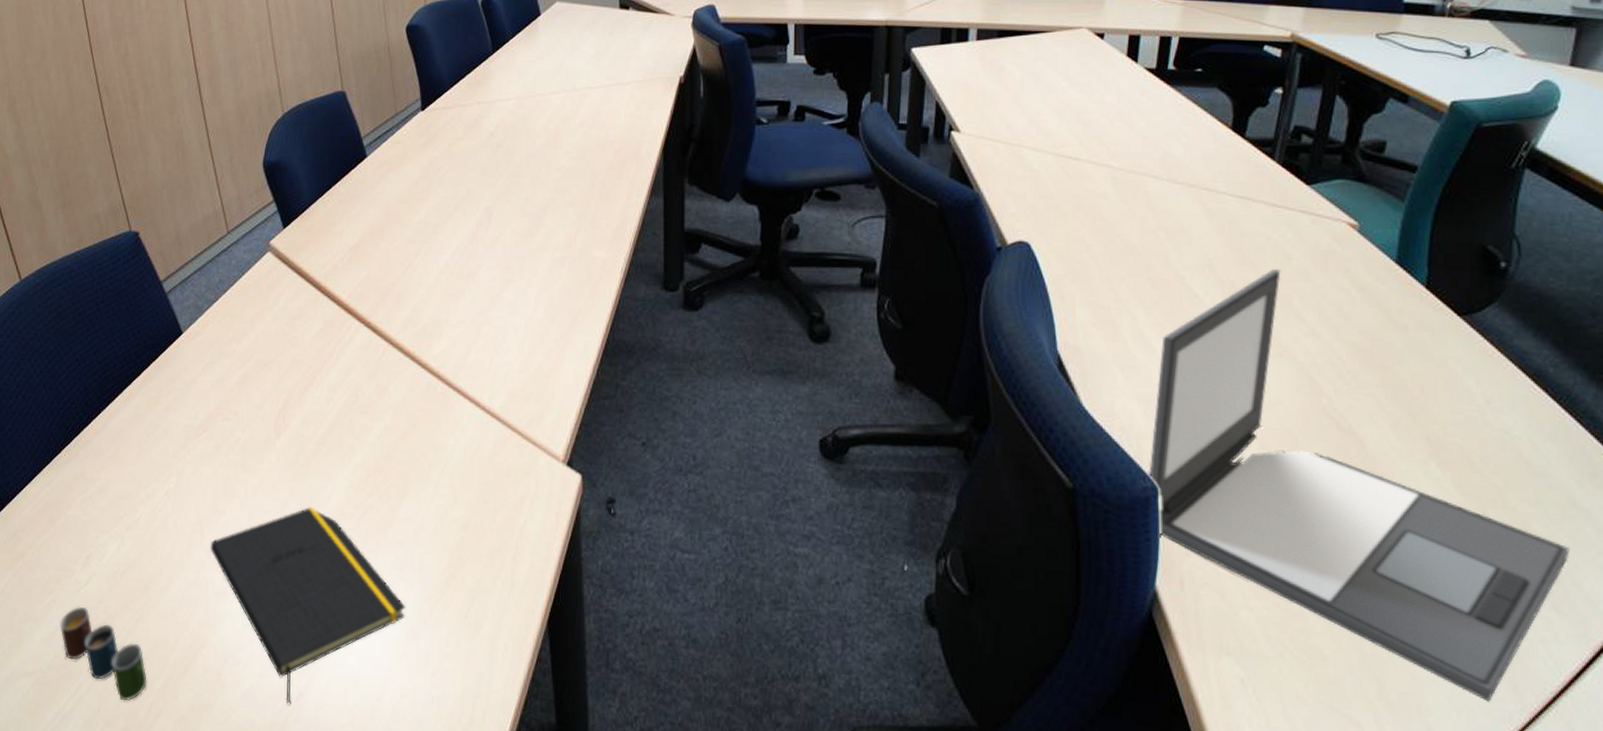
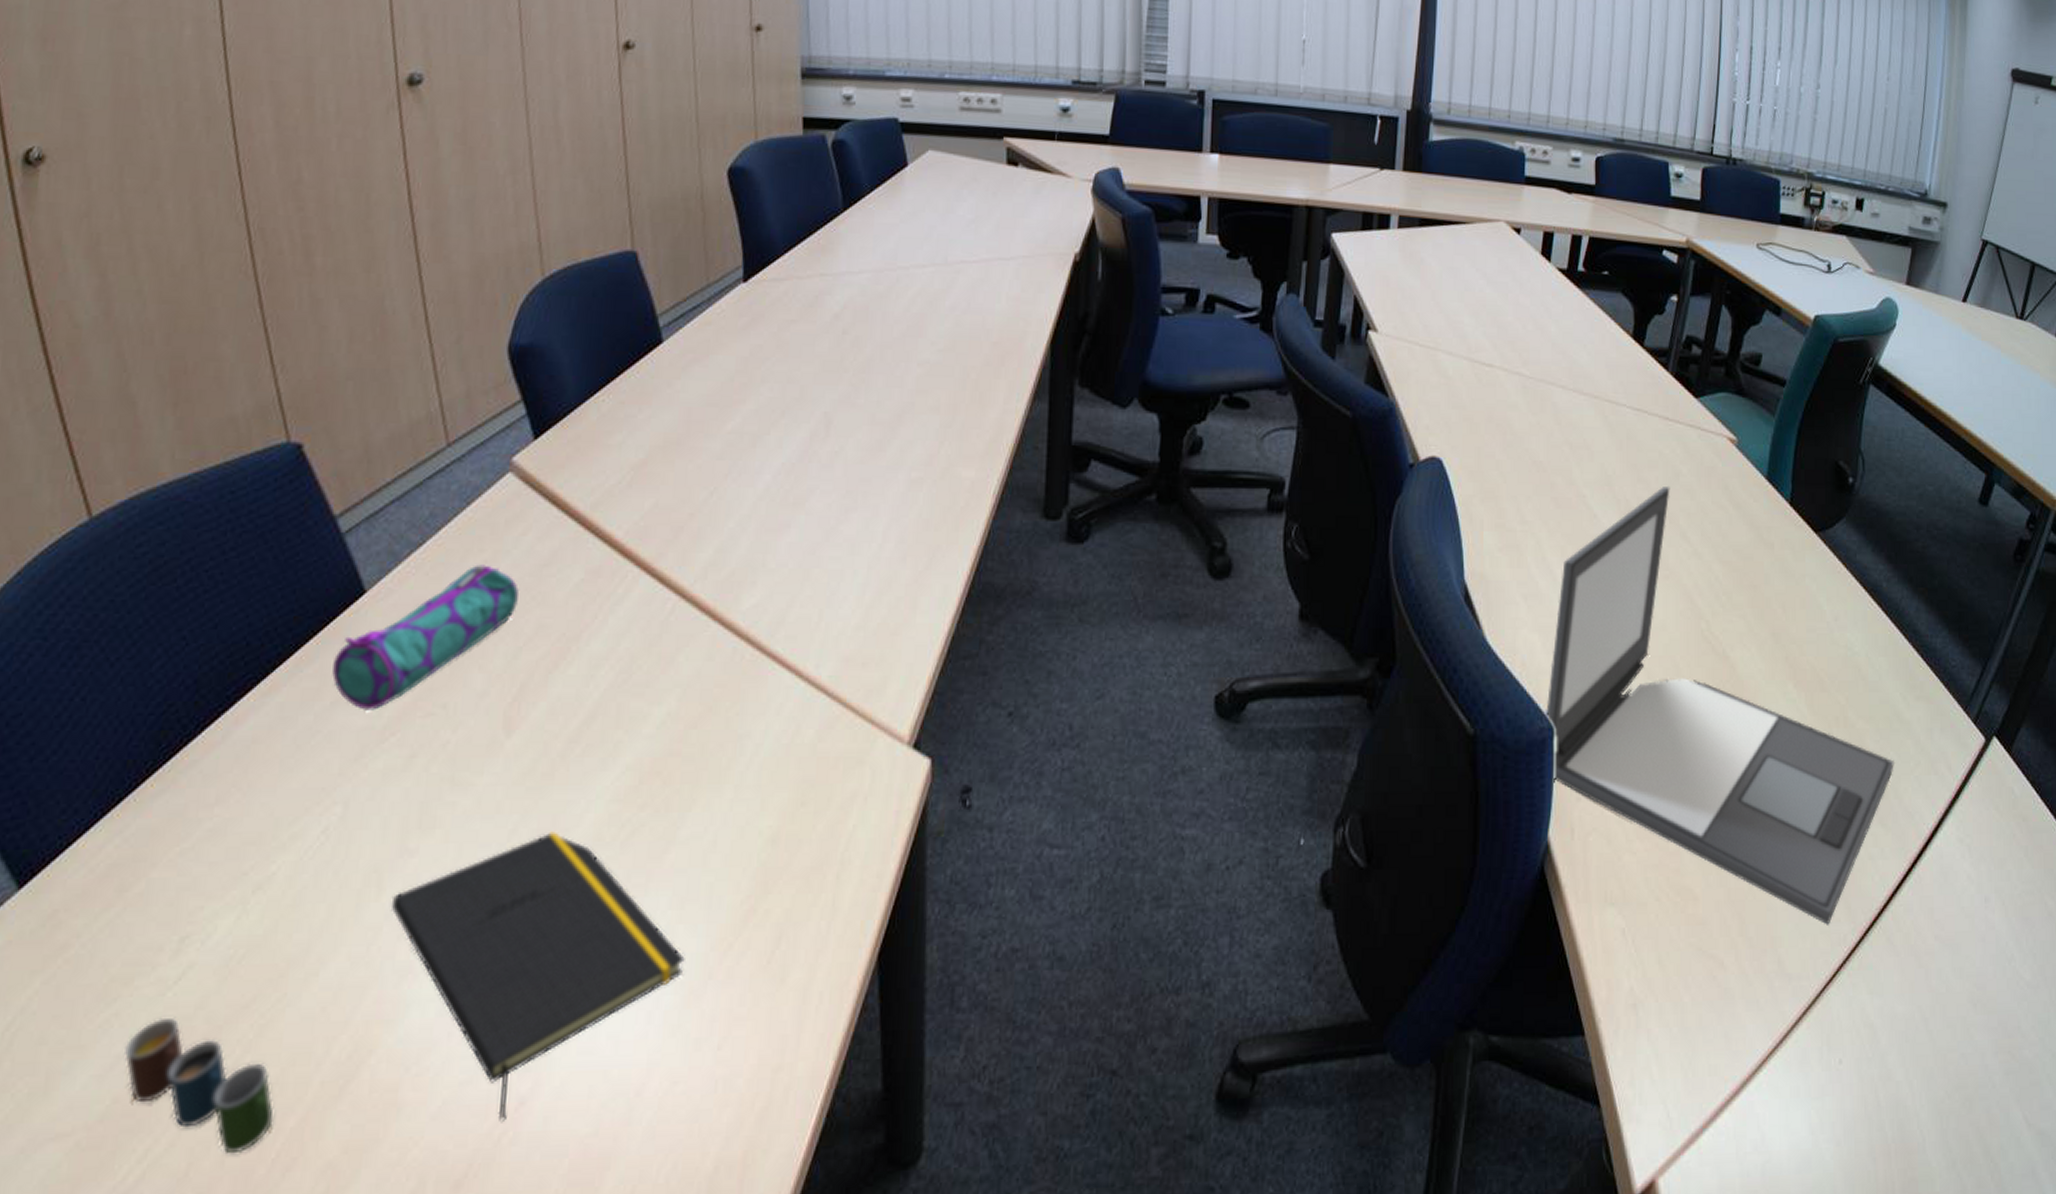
pencil case: none [165,316,280,414] -> present [332,564,520,710]

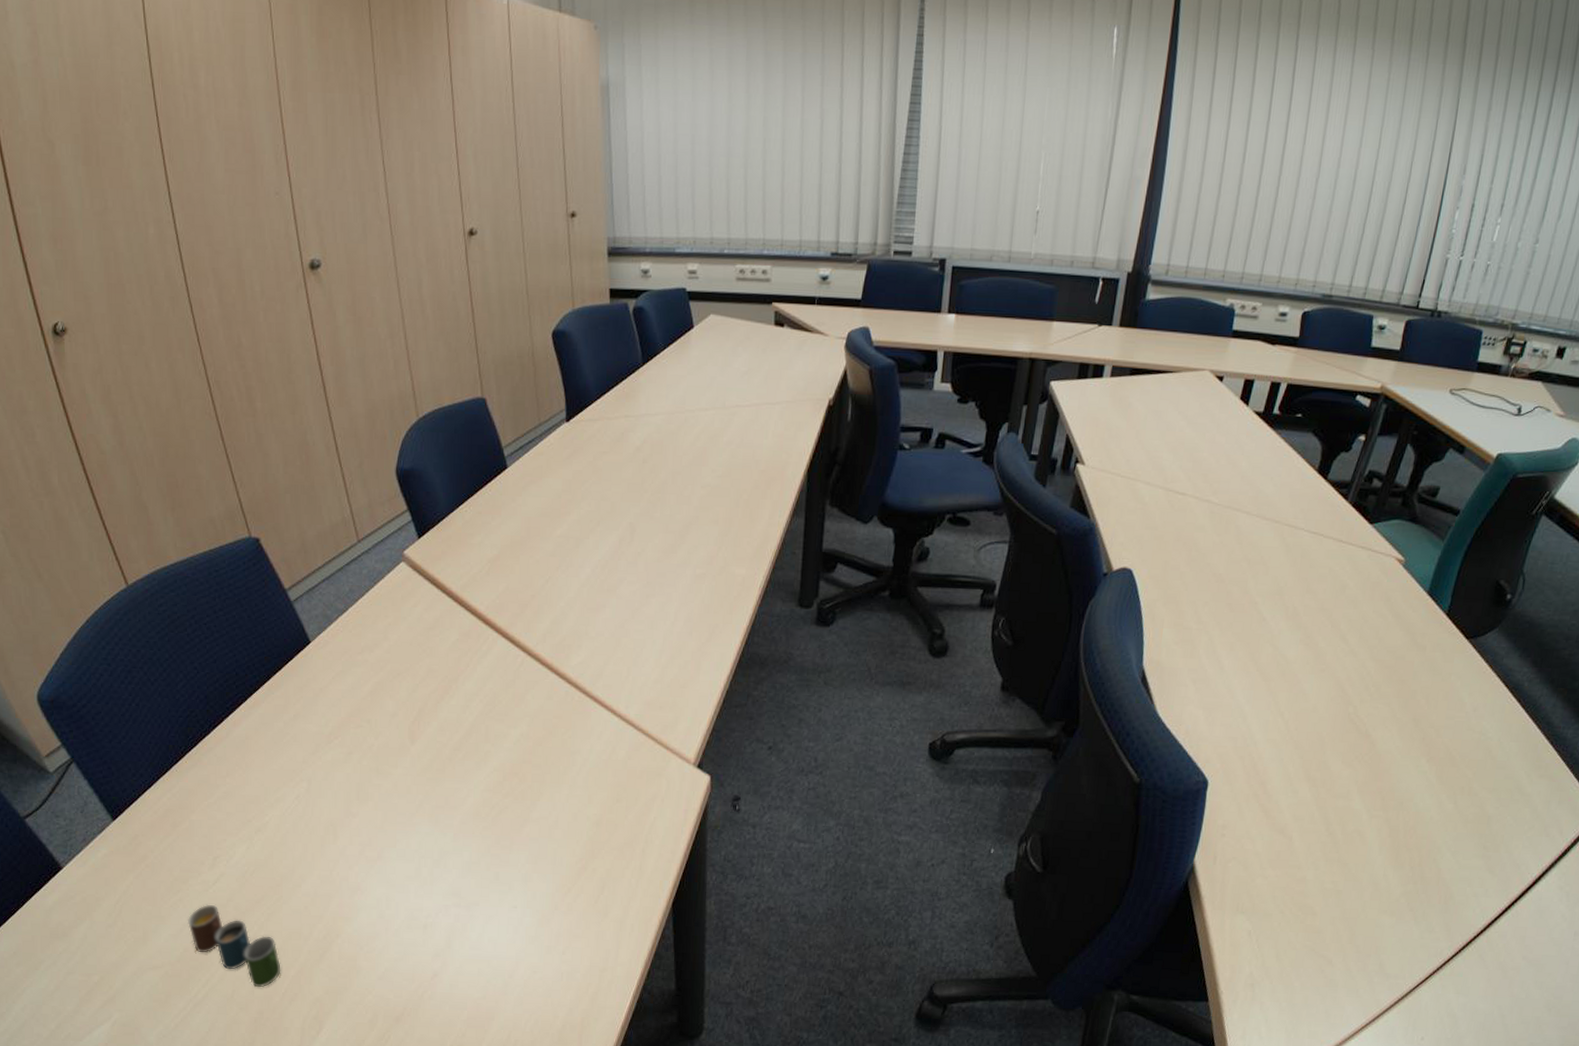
pencil case: present [332,564,520,710] -> none [293,626,415,722]
notepad: present [390,831,685,1123] -> none [343,808,539,986]
laptop: present [1546,485,1894,925] -> none [1202,596,1510,942]

